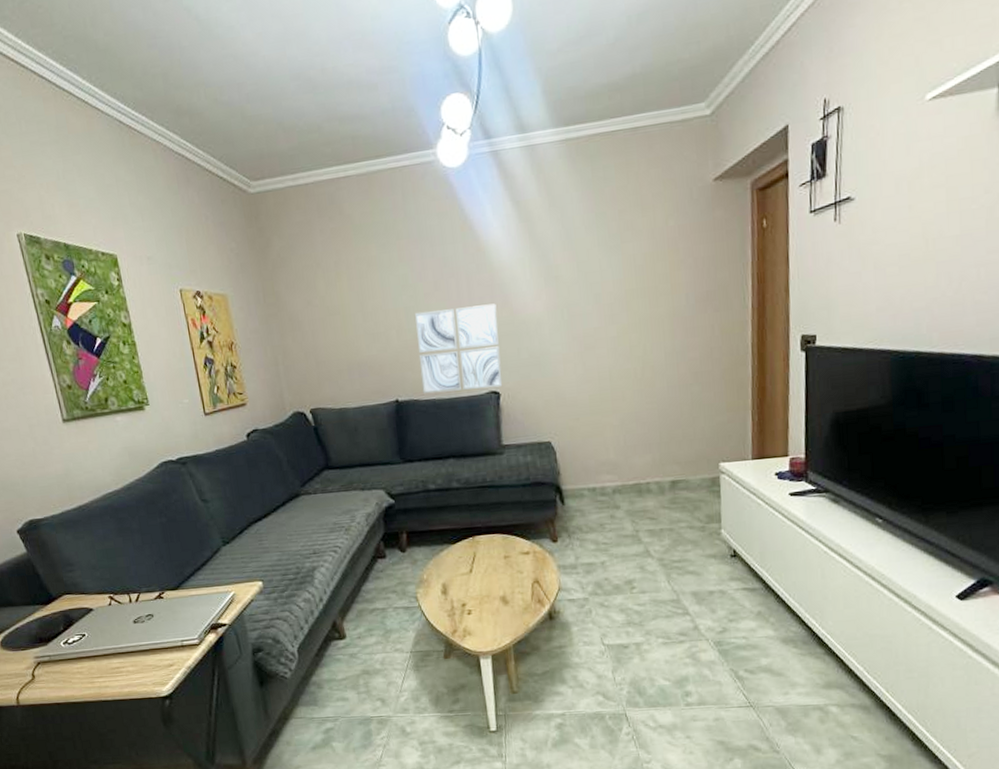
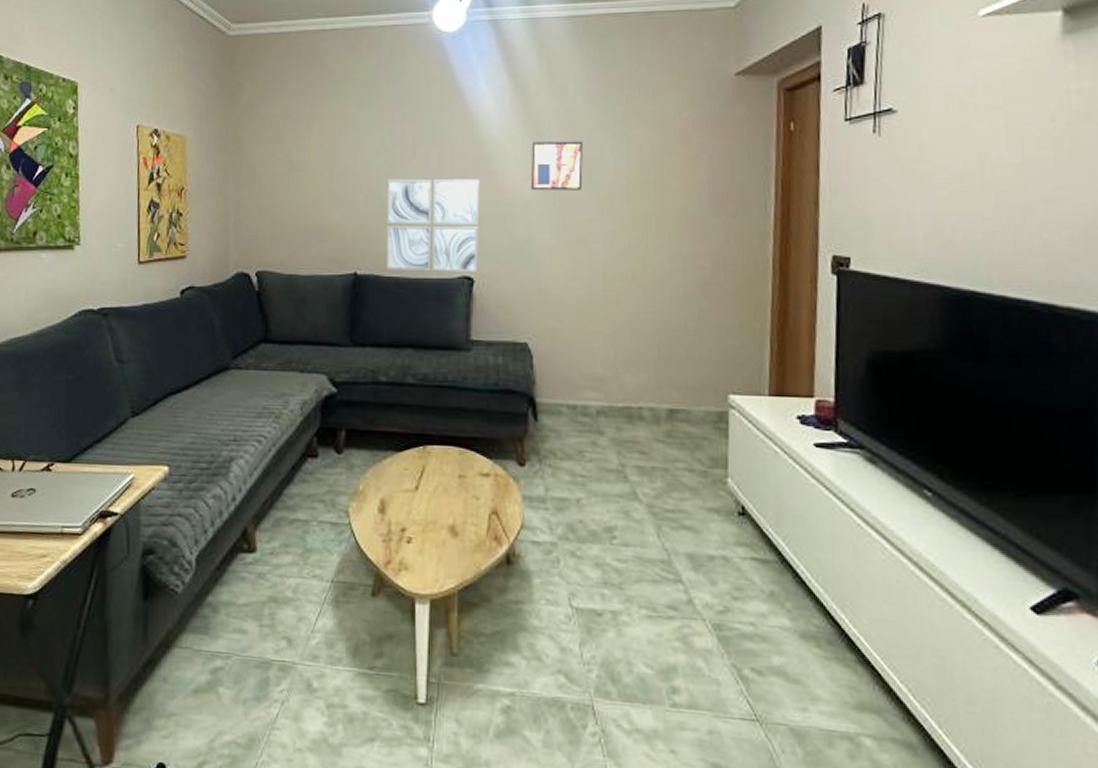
wall art: none [538,258,586,308] -> present [530,141,583,191]

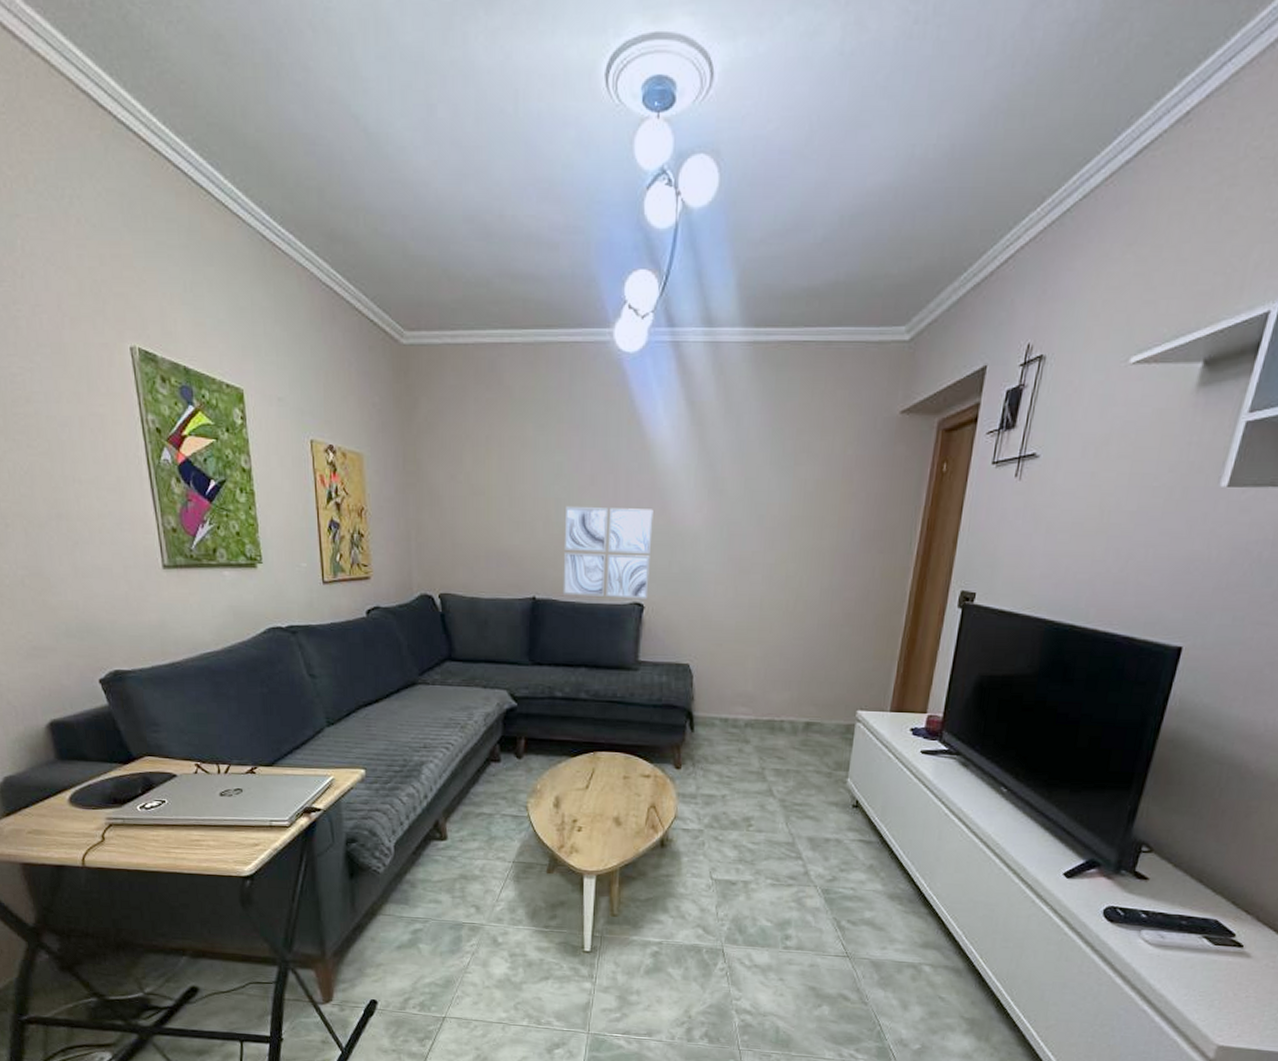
wall art: present [530,141,583,191] -> none [700,473,752,523]

